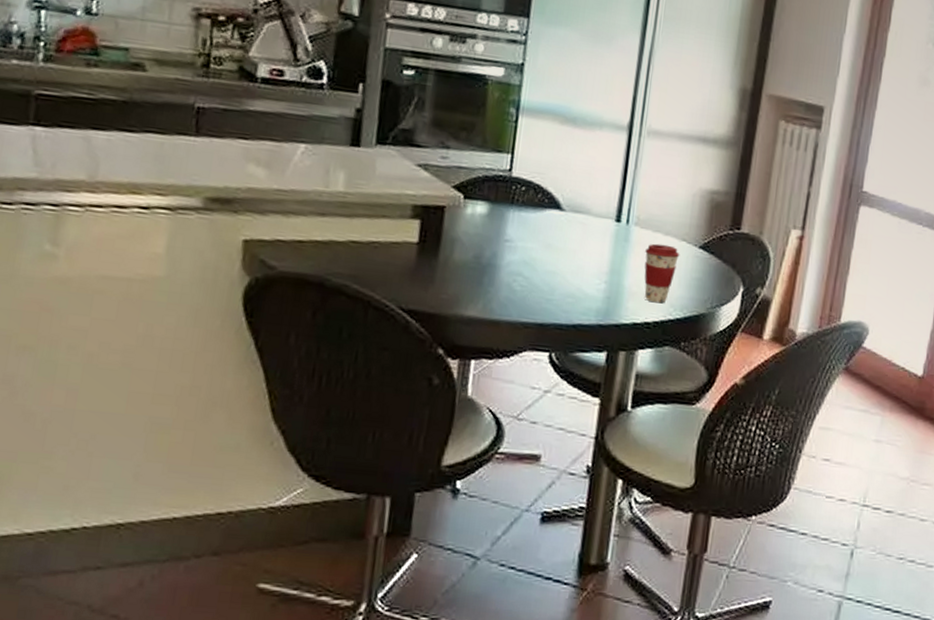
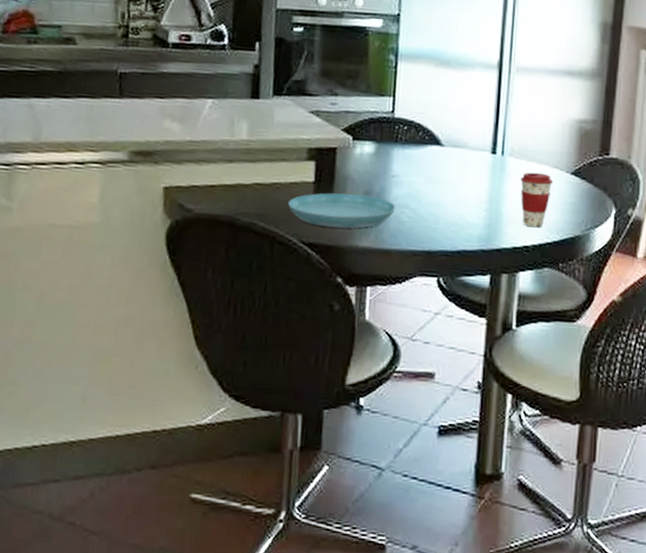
saucer: none [386,255,508,296] -> present [288,193,396,229]

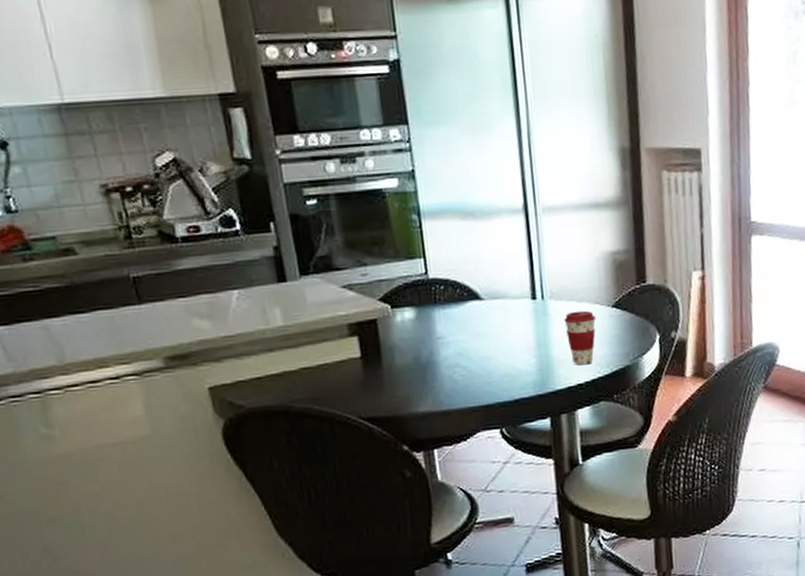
saucer: present [288,193,396,229] -> none [339,361,448,400]

